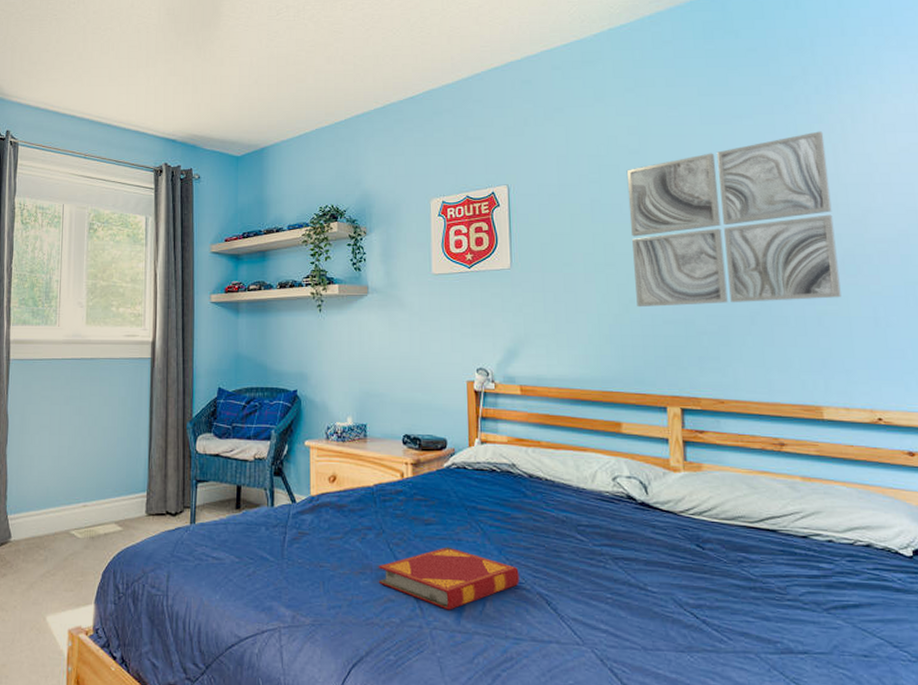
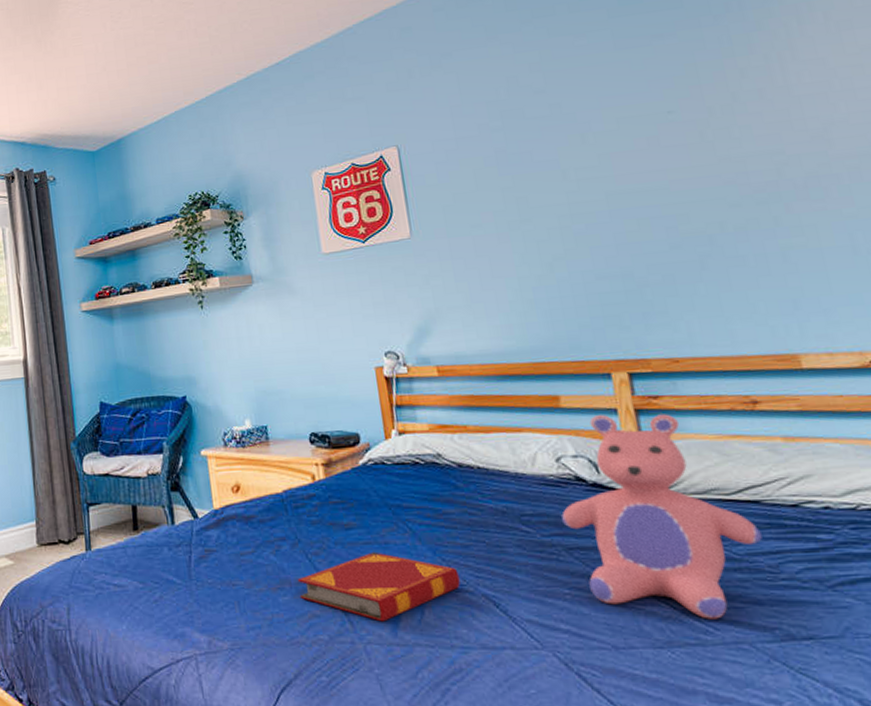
teddy bear: none [611,443,775,630] -> present [560,414,762,619]
wall art: present [626,131,842,308] -> none [533,39,809,265]

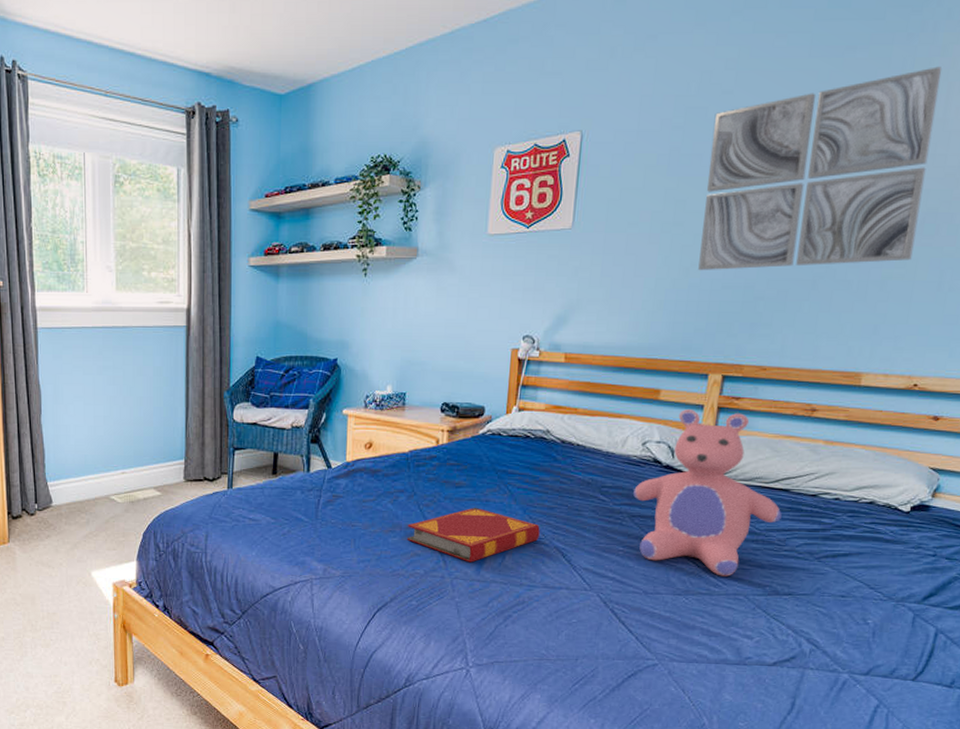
wall art: none [533,39,809,265] -> present [698,66,943,271]

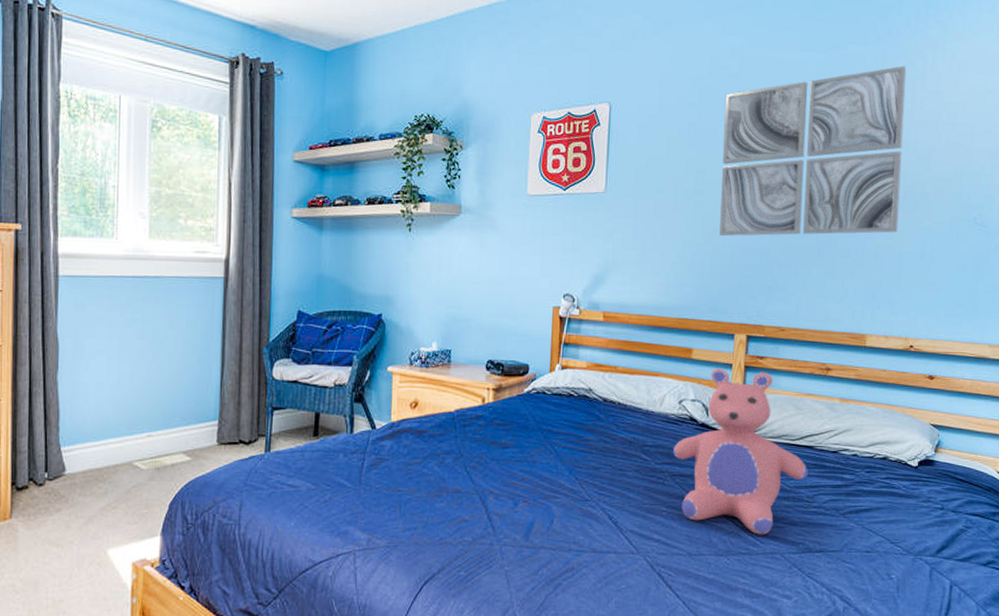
hardback book: present [406,507,540,563] -> none [454,468,586,528]

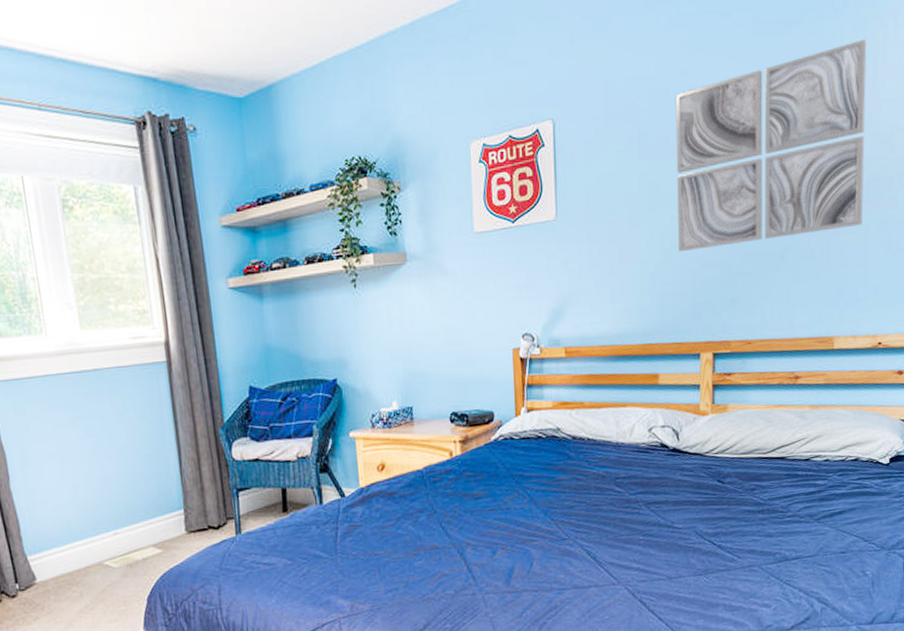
teddy bear: present [672,368,808,535] -> none [645,388,781,551]

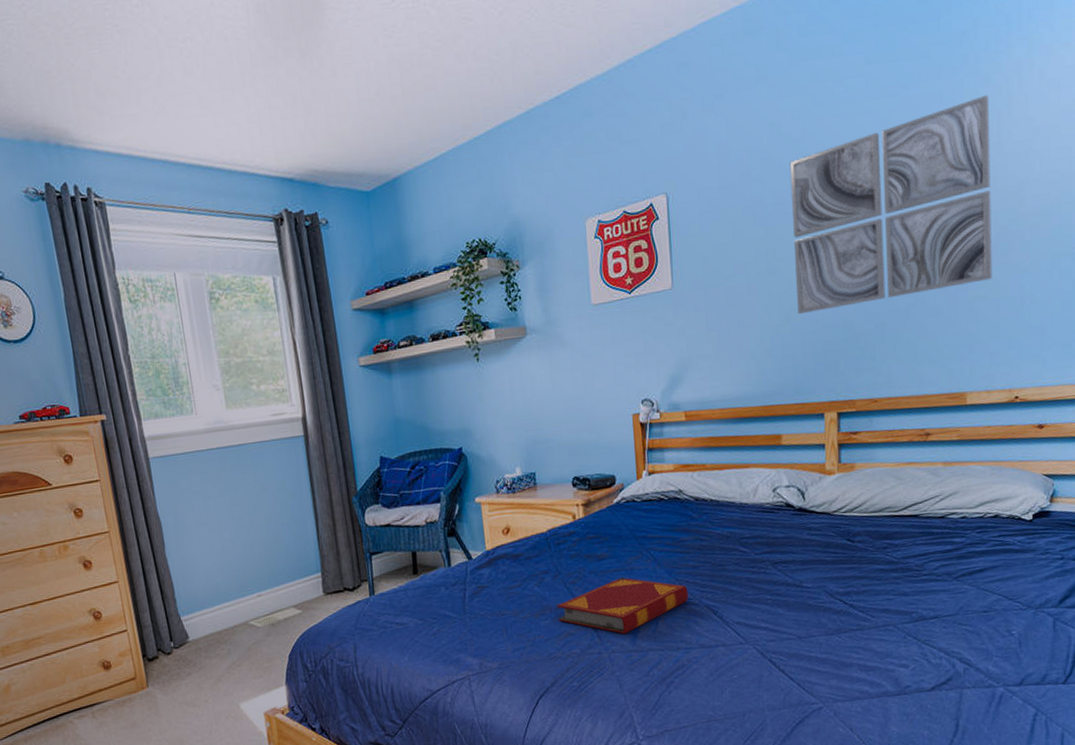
hardback book: none [431,516,563,575] -> present [556,577,688,634]

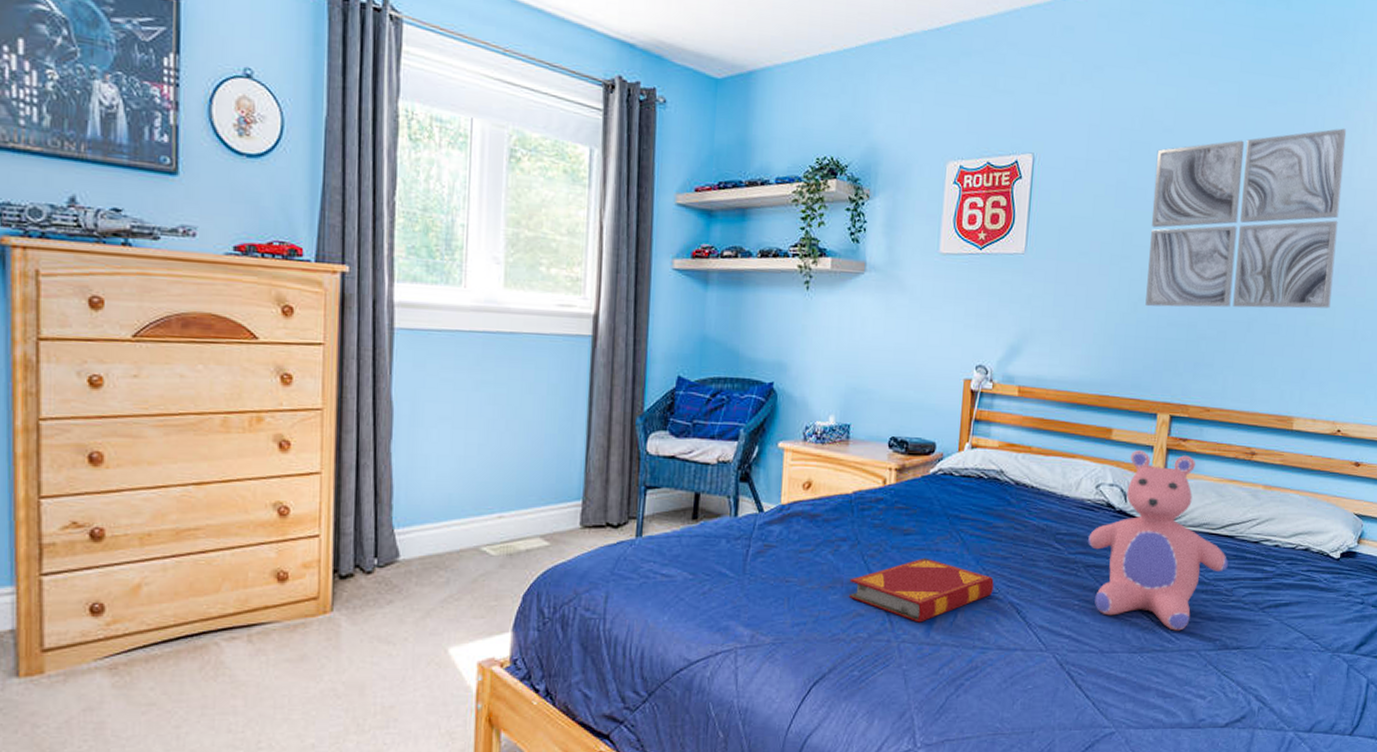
teddy bear: none [771,447,915,610] -> present [1087,450,1228,631]

